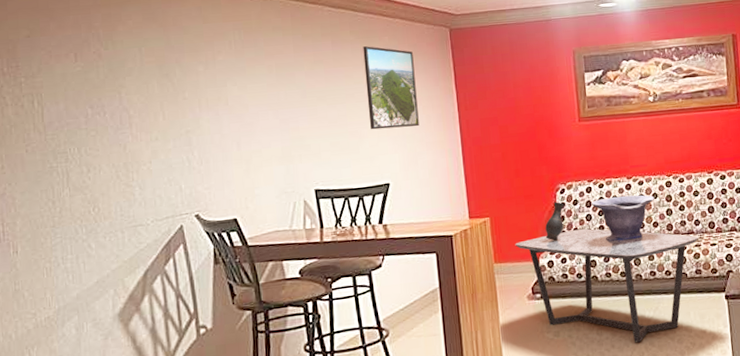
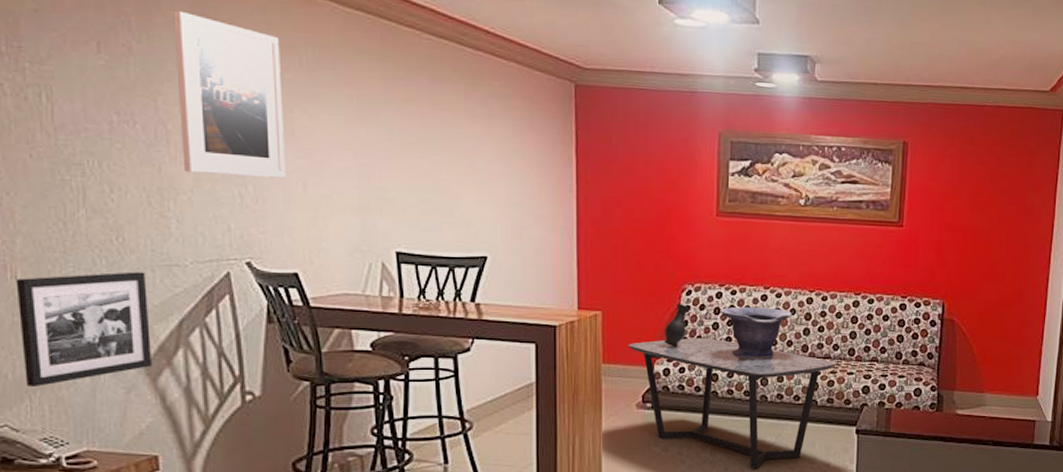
picture frame: none [17,234,125,343] -> present [15,272,153,386]
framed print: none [131,19,224,147] -> present [173,10,286,178]
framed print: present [363,46,419,130] -> none [467,89,529,195]

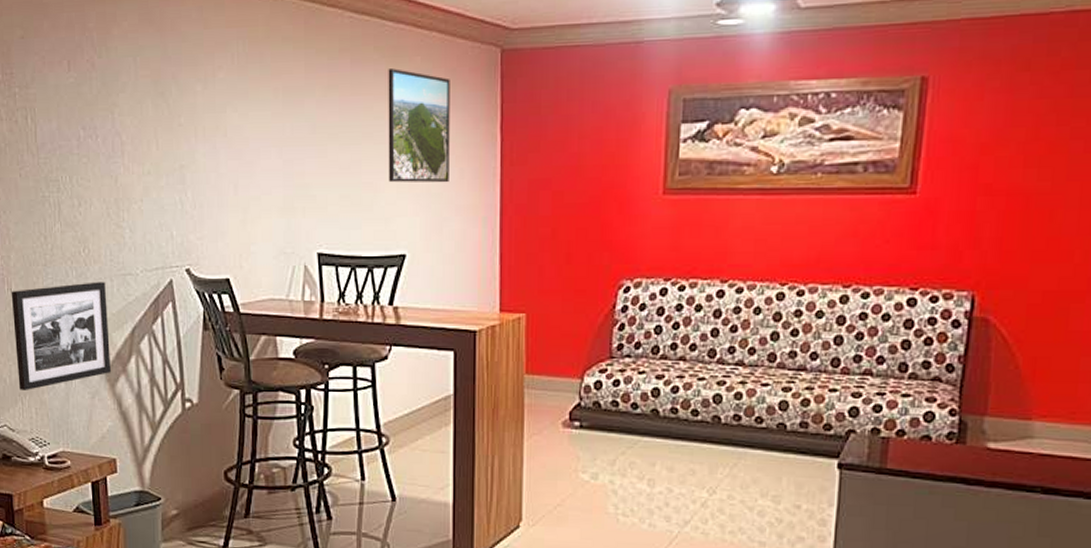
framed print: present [173,10,286,178] -> none [126,20,220,182]
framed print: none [467,89,529,195] -> present [388,68,450,183]
coffee table: present [628,337,835,469] -> none [554,343,812,506]
jug: present [664,304,690,347] -> none [596,303,628,355]
decorative bowl: present [720,306,792,357] -> none [664,305,756,368]

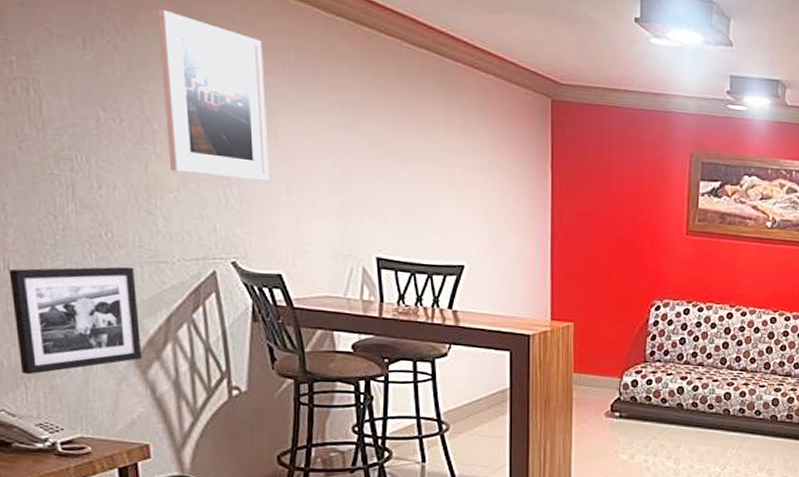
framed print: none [126,20,220,182] -> present [157,9,270,181]
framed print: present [388,68,450,183] -> none [446,100,505,207]

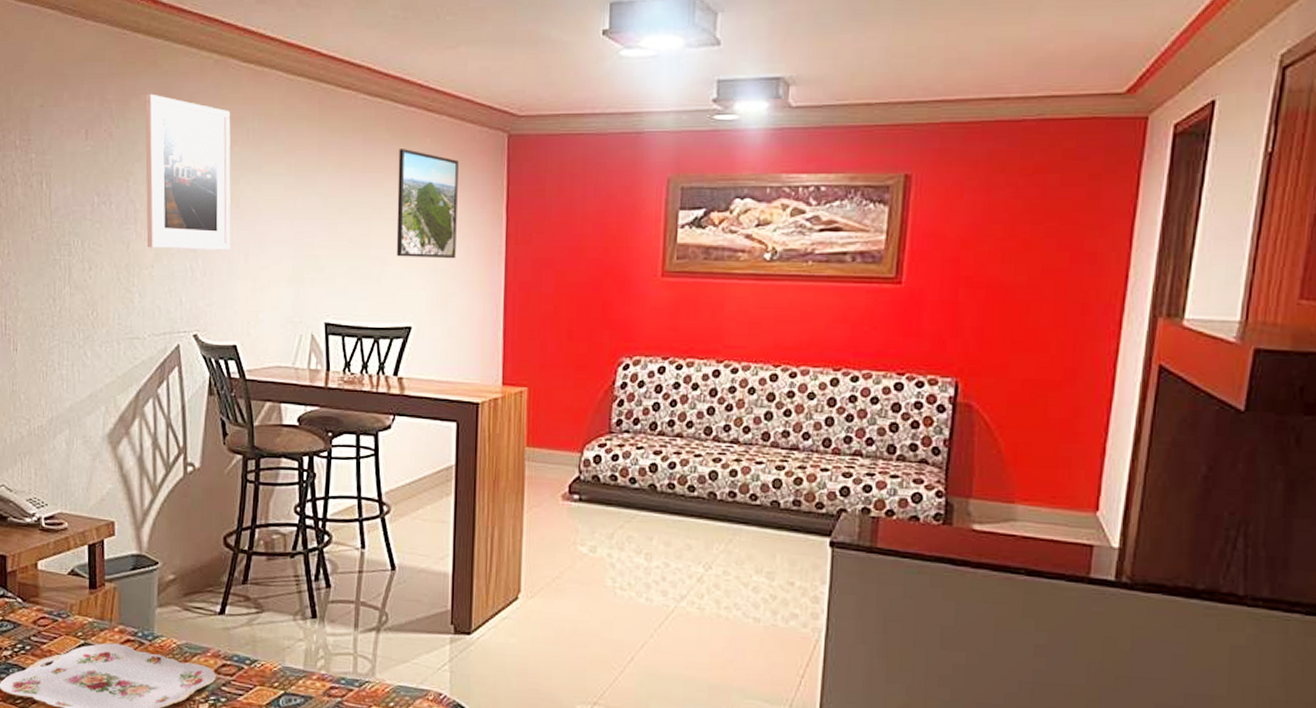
picture frame: present [8,266,143,374] -> none [16,344,114,451]
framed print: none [446,100,505,207] -> present [396,149,459,259]

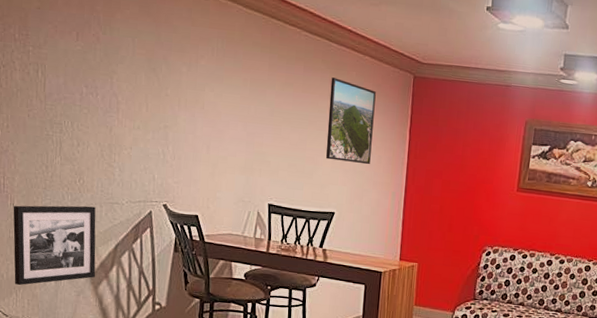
picture frame: none [16,344,114,451] -> present [13,205,96,285]
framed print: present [145,93,231,251] -> none [126,9,199,142]

